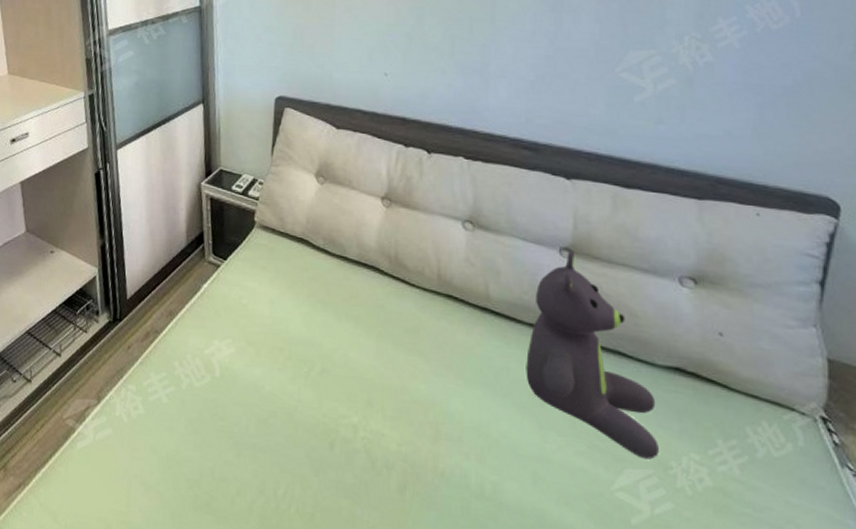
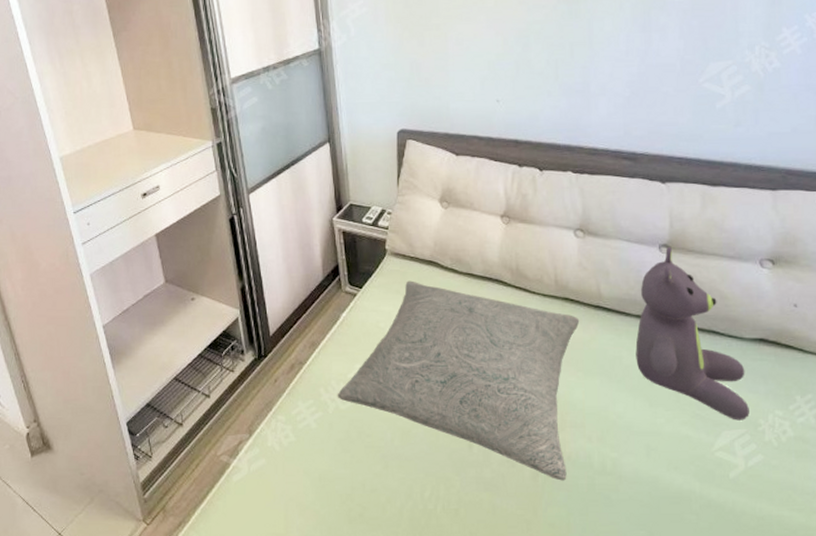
pillow: none [191,257,463,499] -> present [337,280,580,481]

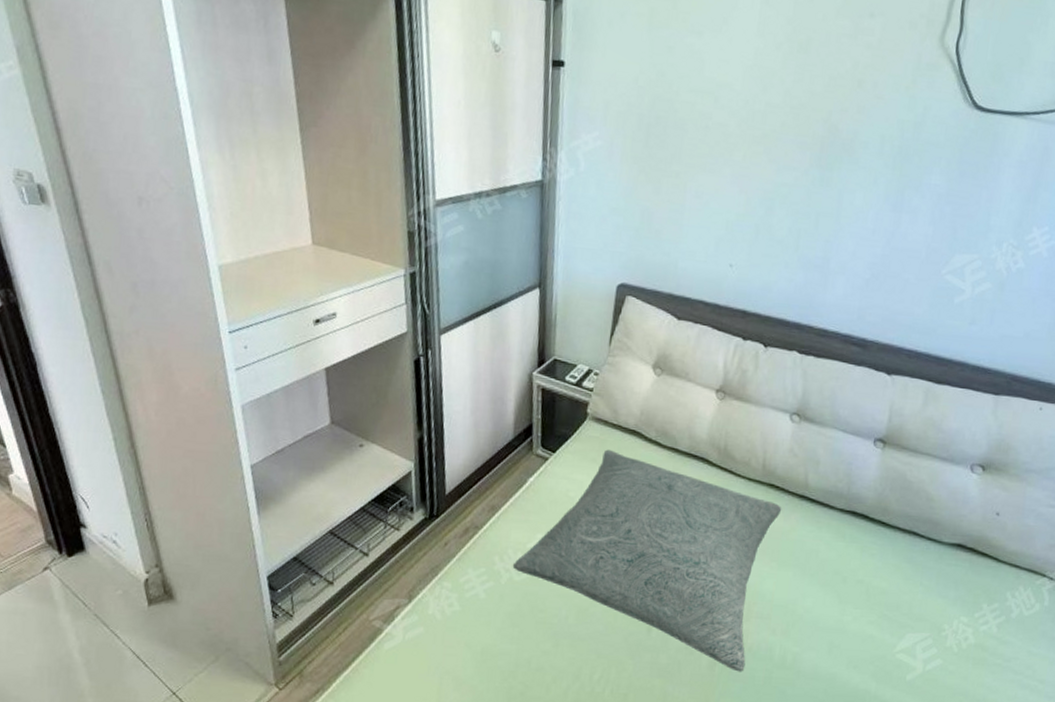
stuffed bear: present [635,246,749,421] -> none [832,441,939,624]

